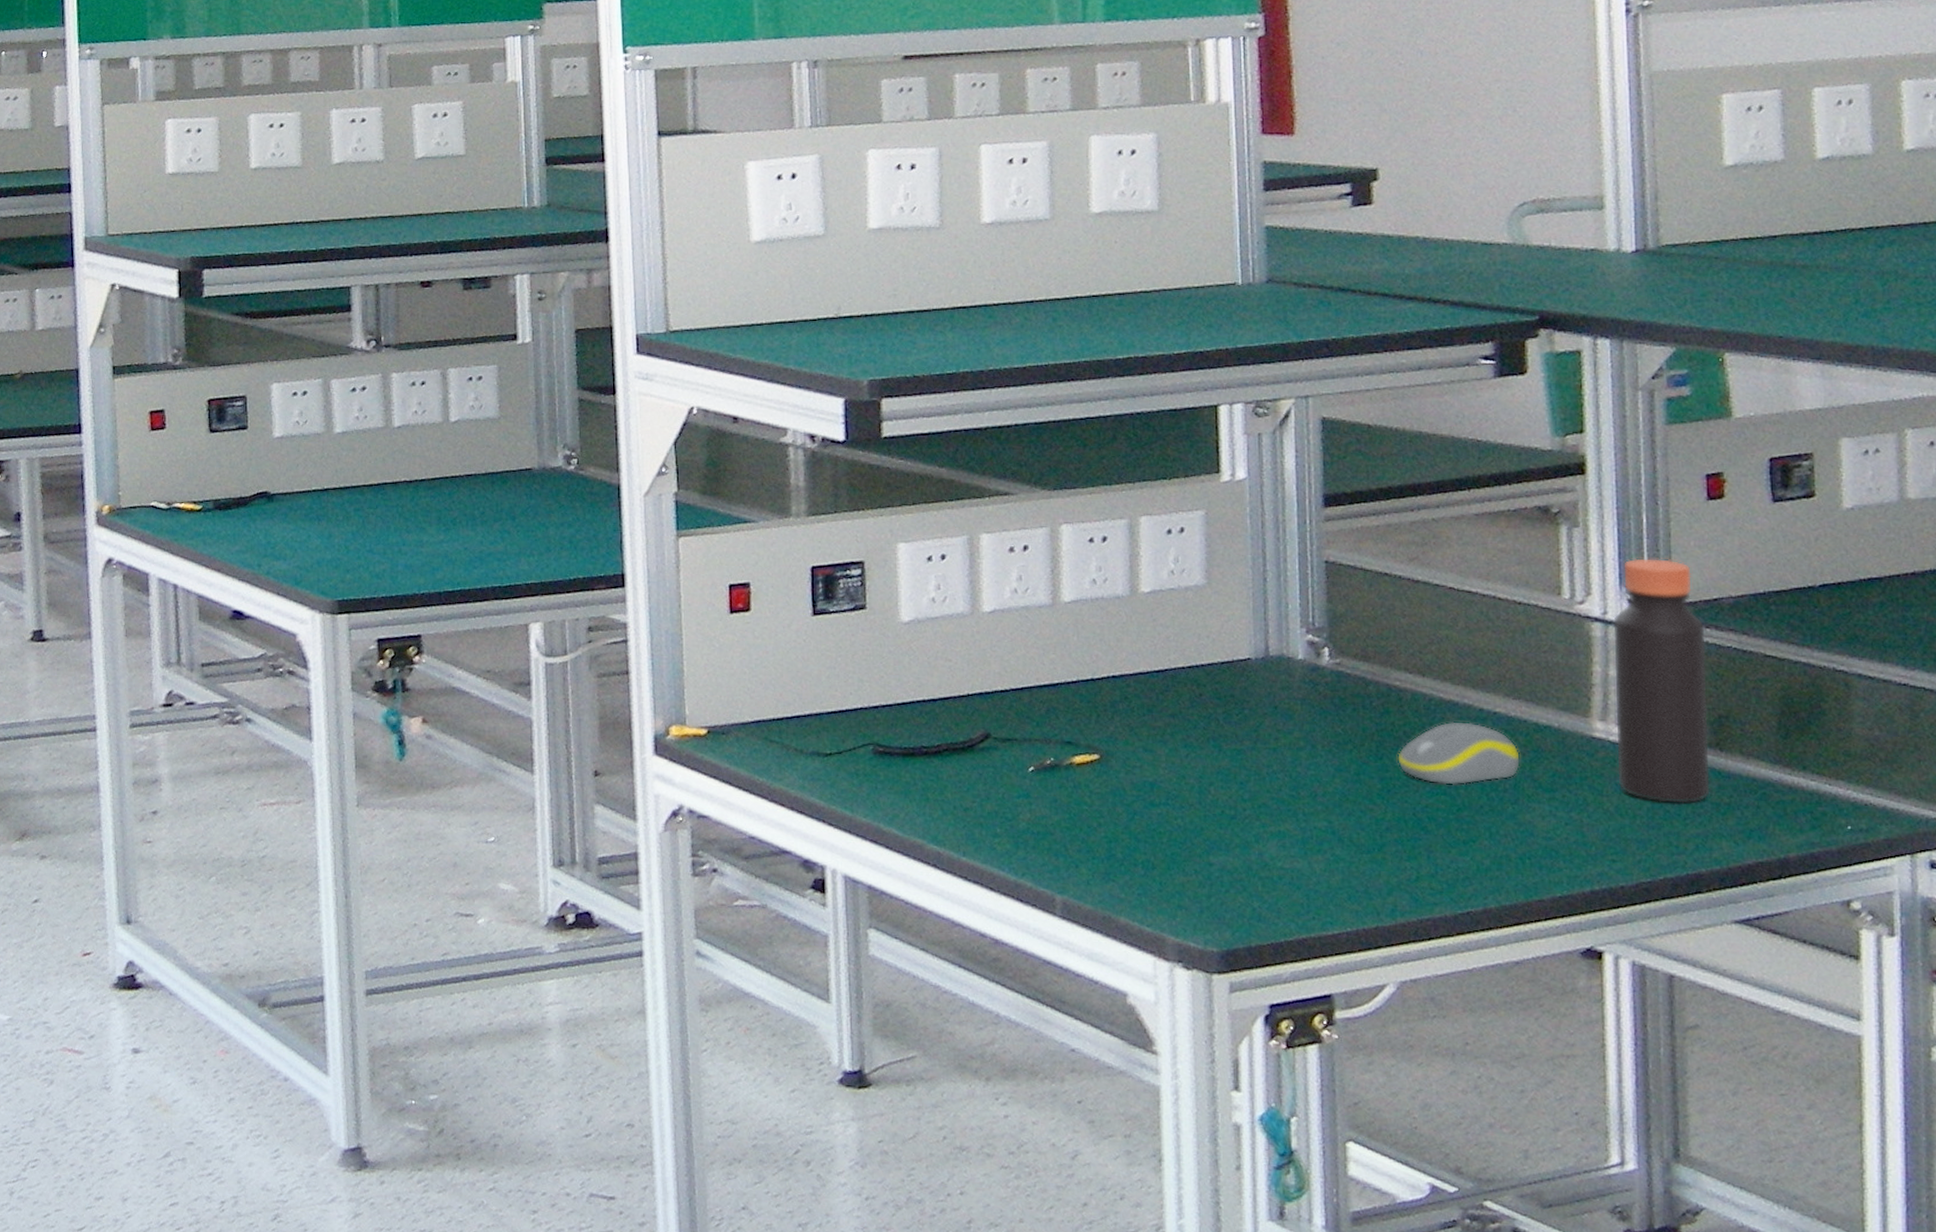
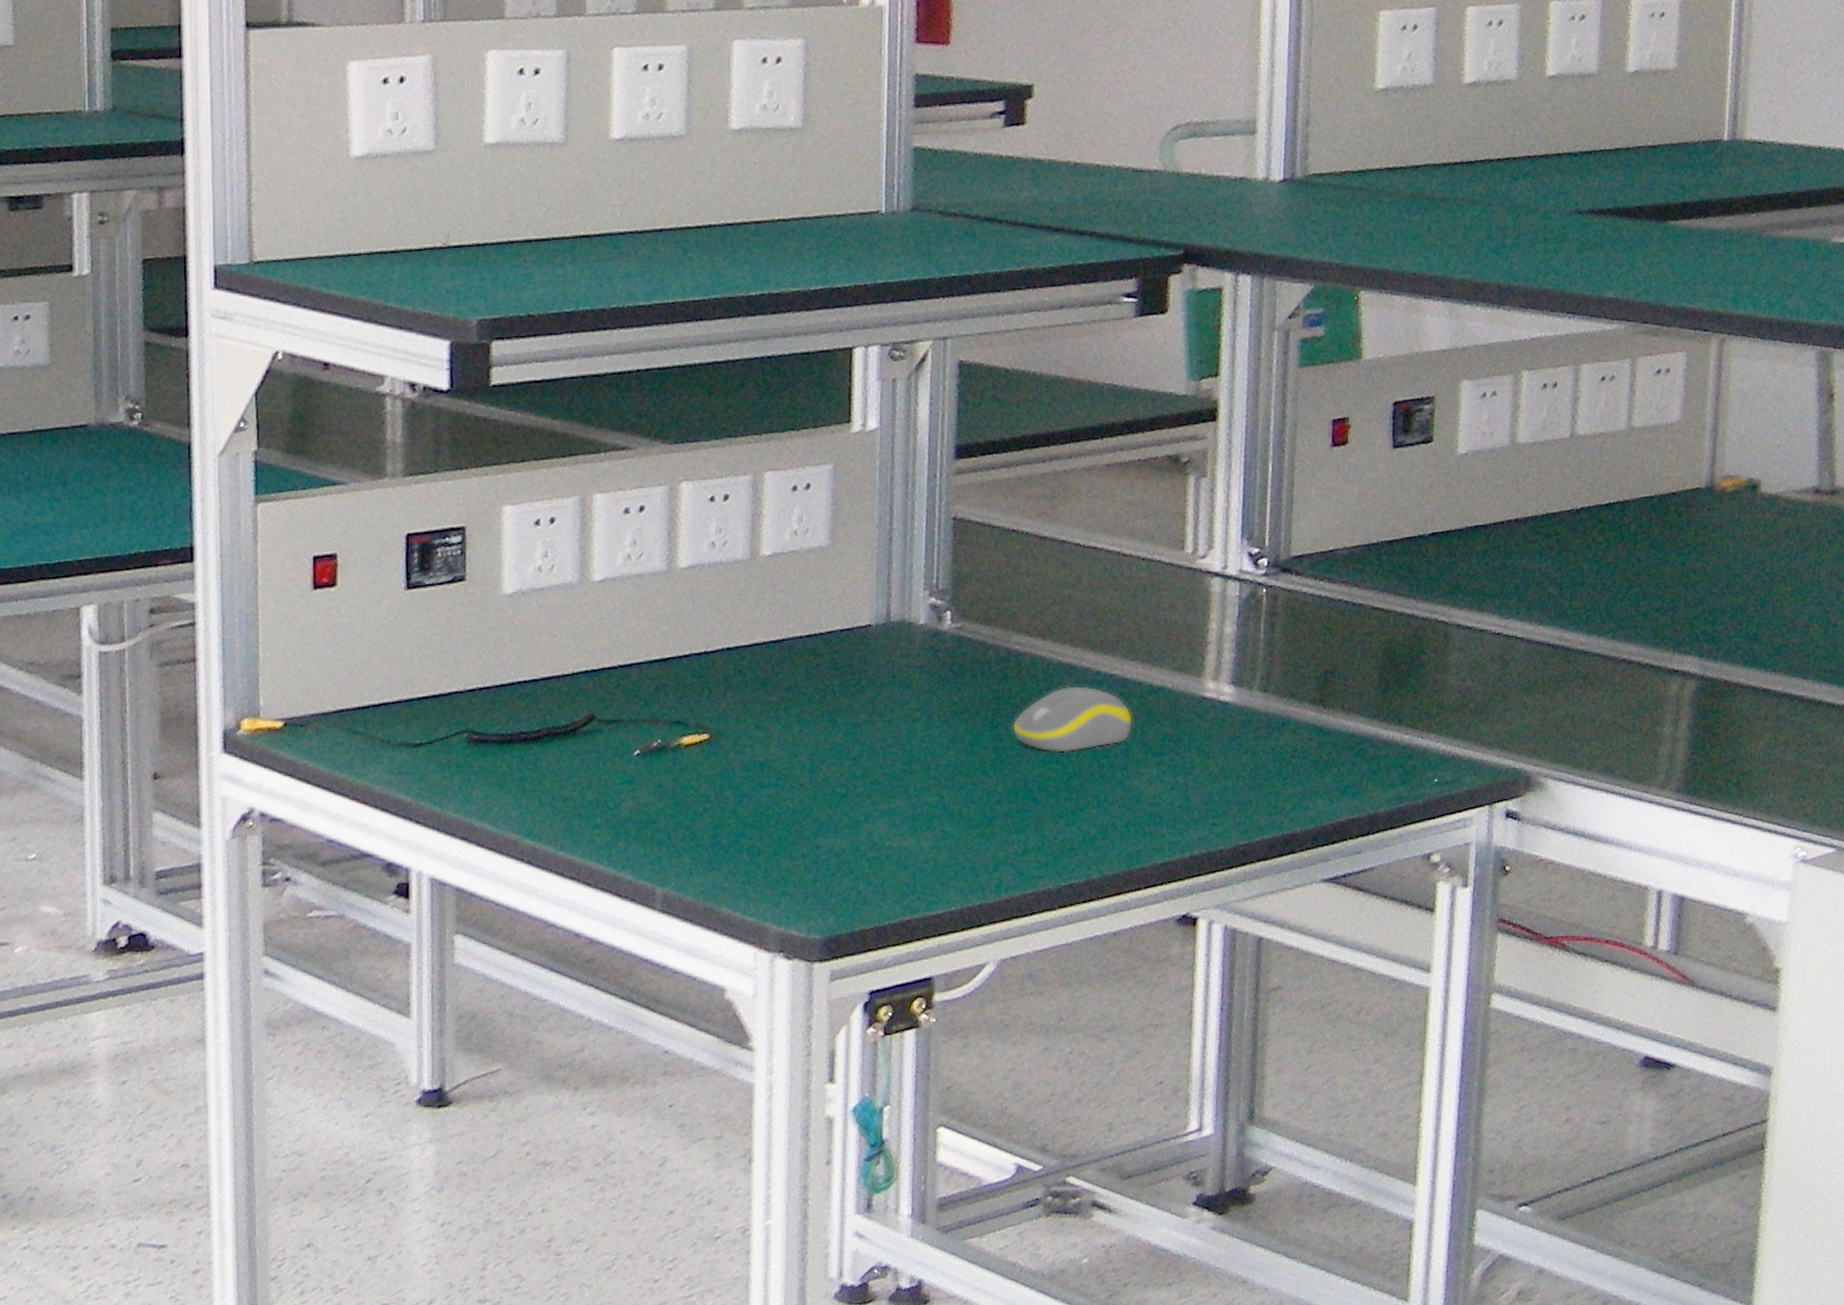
bottle: present [1612,557,1711,804] -> none [1224,508,1319,763]

